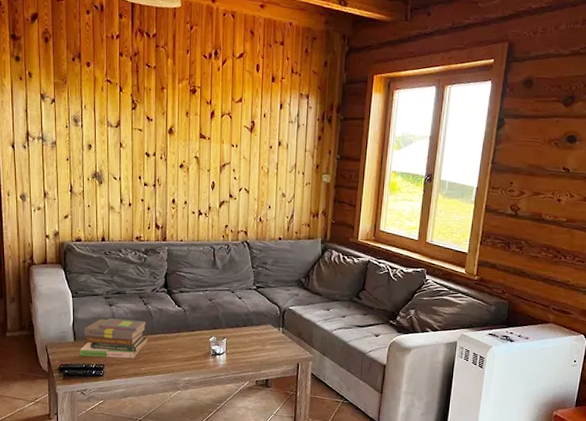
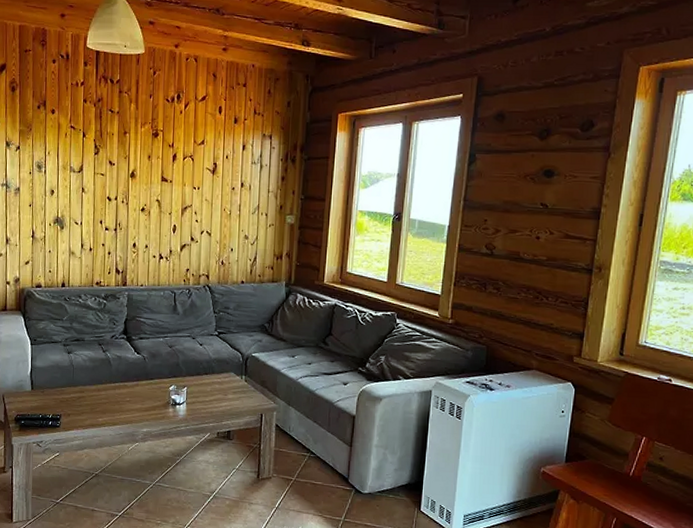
books: present [79,318,148,359] -> none [36,366,106,409]

